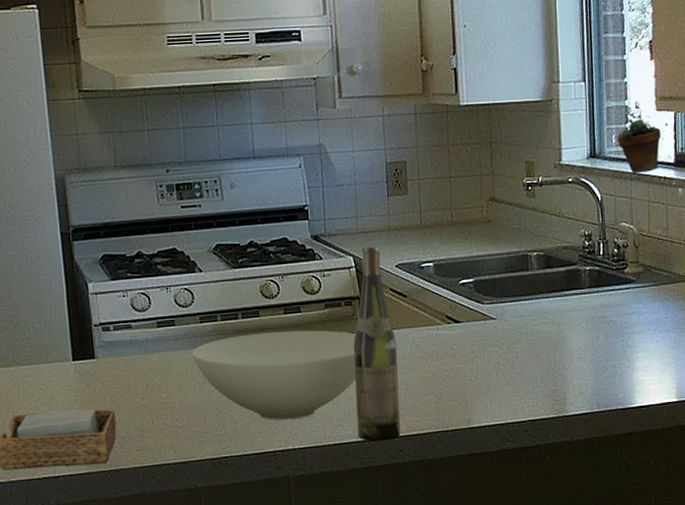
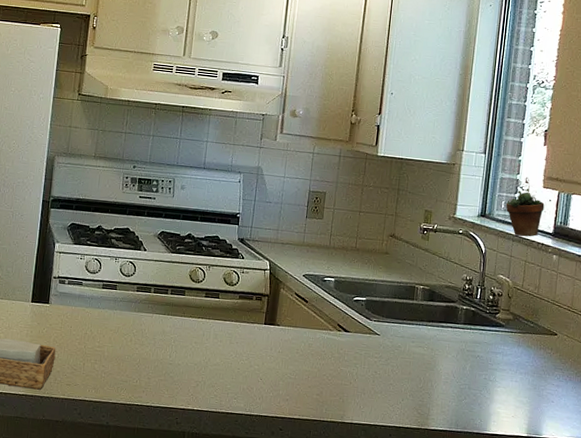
bowl: present [192,330,357,421] -> none [125,307,261,386]
wine bottle: present [353,245,401,441] -> none [247,255,293,419]

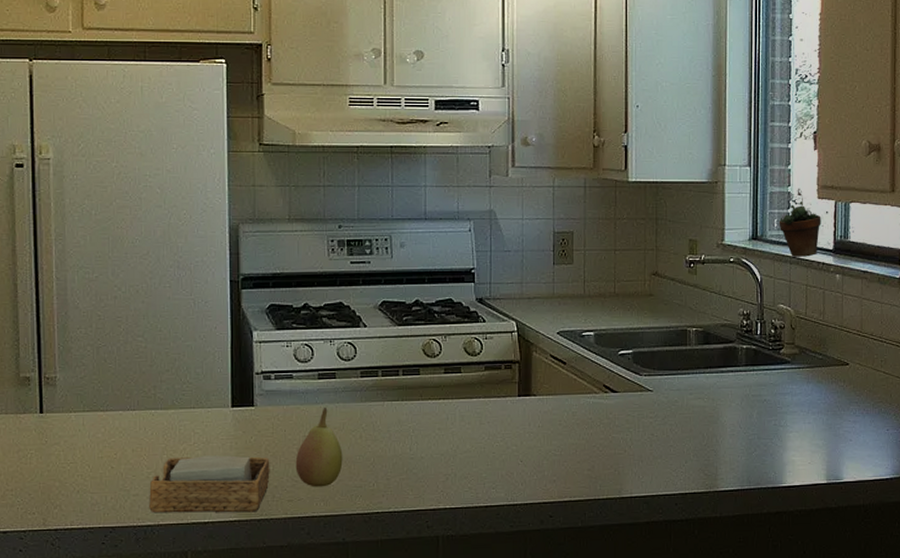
fruit: none [75,312,115,378] -> present [295,408,343,487]

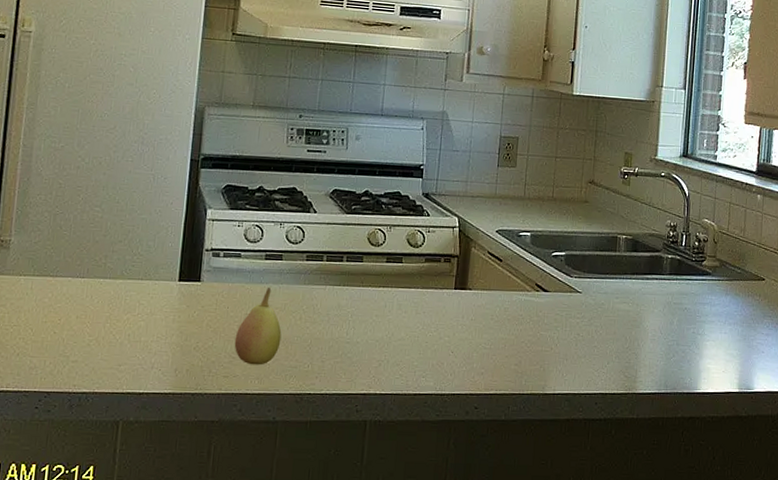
napkin holder: present [149,455,270,513] -> none [86,327,210,386]
succulent plant: present [778,188,821,258] -> none [708,112,747,177]

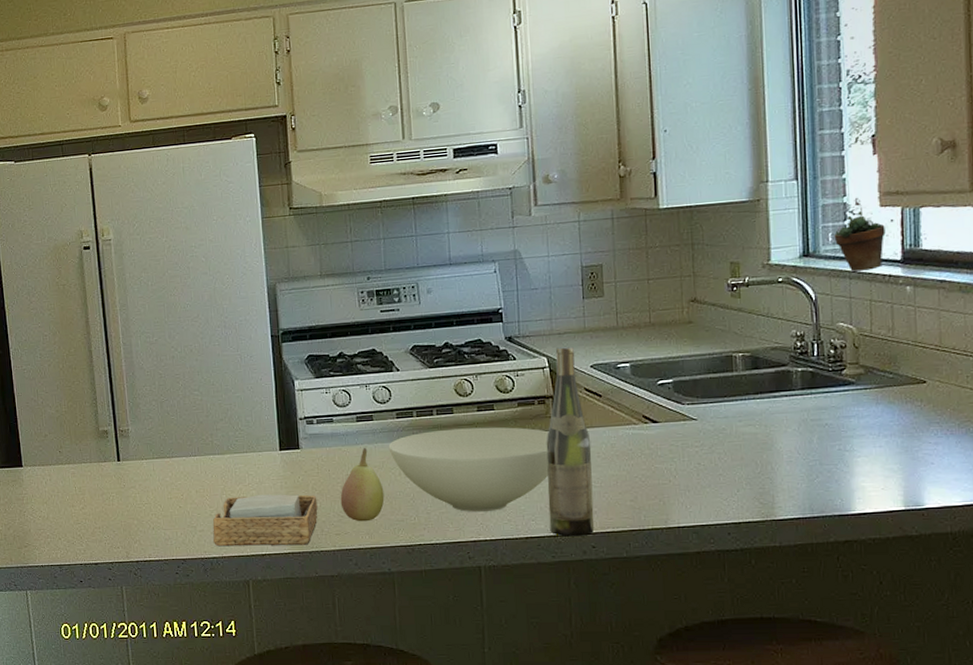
napkin holder: none [86,327,210,386] -> present [212,494,318,547]
bowl: none [293,277,451,365] -> present [388,427,549,513]
wine bottle: none [438,209,487,396] -> present [546,346,595,537]
succulent plant: none [708,112,747,177] -> present [833,197,886,272]

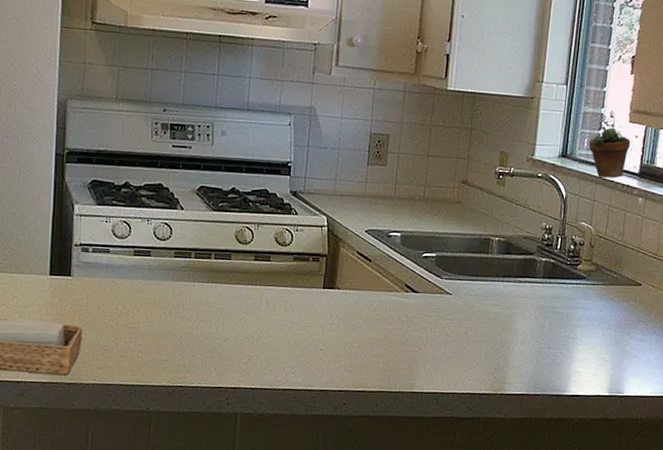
fruit: present [340,448,385,522] -> none [106,283,153,358]
bowl: present [388,427,549,513] -> none [162,274,319,361]
wine bottle: present [546,346,595,537] -> none [307,208,356,393]

